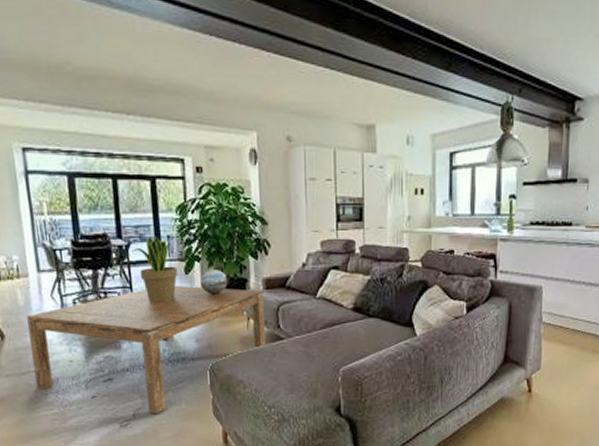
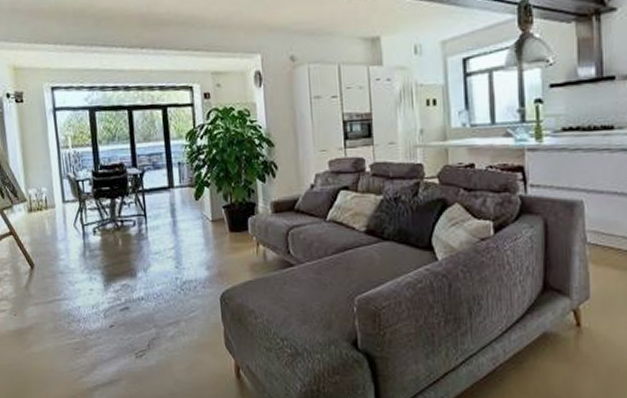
coffee table: present [27,285,267,415] -> none [53,211,277,345]
potted plant: present [133,236,178,302] -> none [147,163,189,230]
decorative sphere: present [201,270,228,294] -> none [210,195,237,220]

